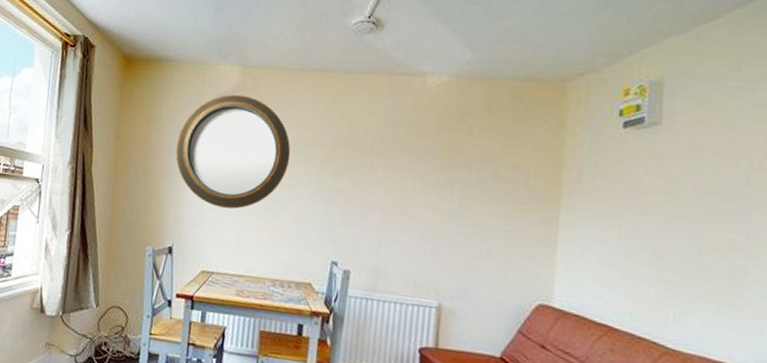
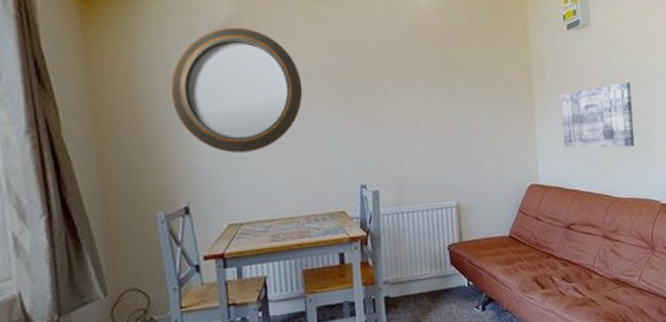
wall art: none [596,202,719,289] -> present [561,81,635,148]

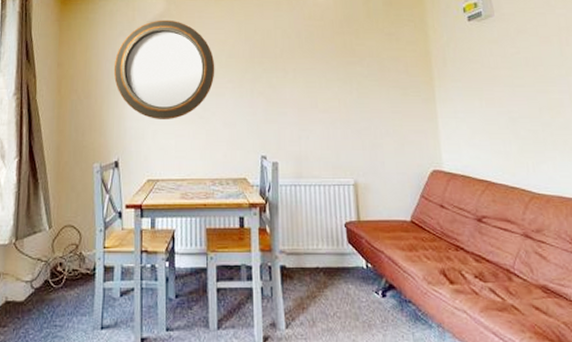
wall art: present [561,81,635,148] -> none [464,72,557,140]

